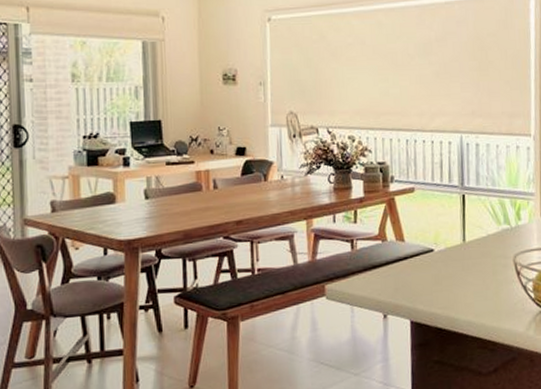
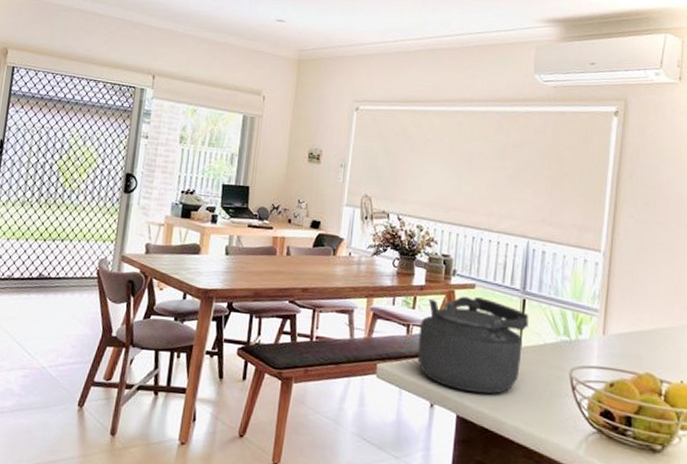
kettle: none [363,200,470,296] -> present [417,296,529,394]

